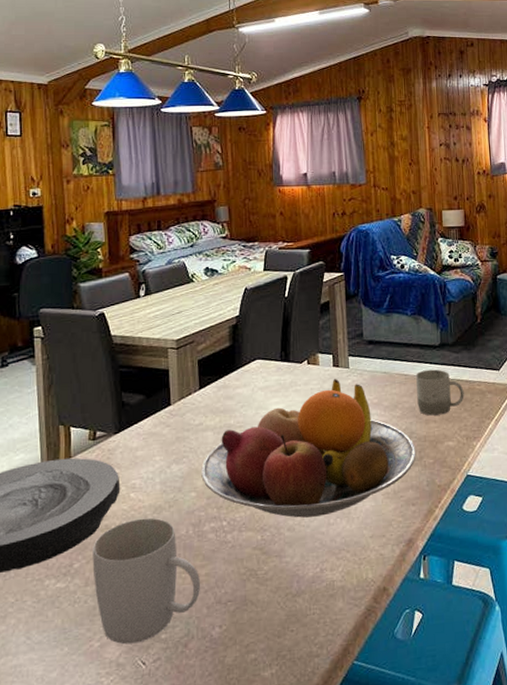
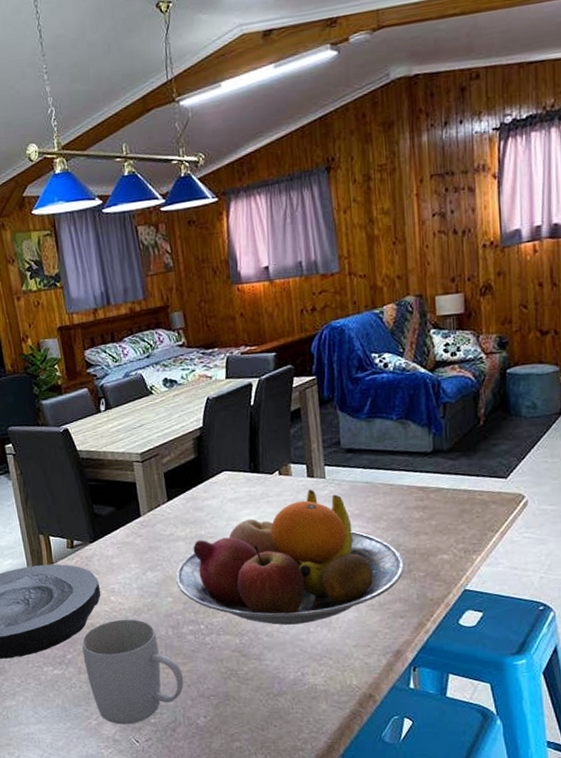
cup: present [416,369,464,416] -> none [404,478,462,528]

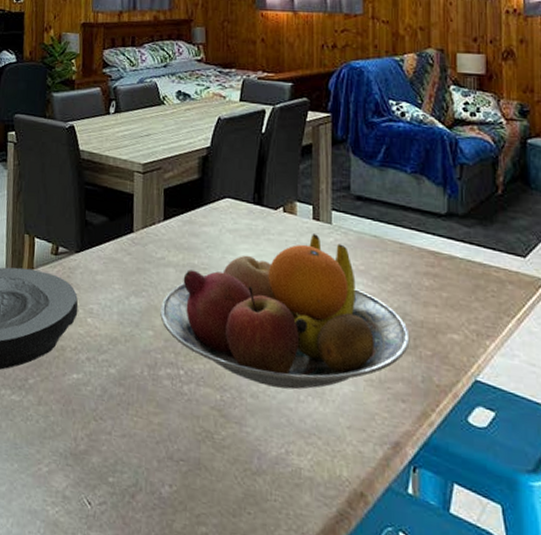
mug: present [81,619,184,725] -> none [46,346,152,480]

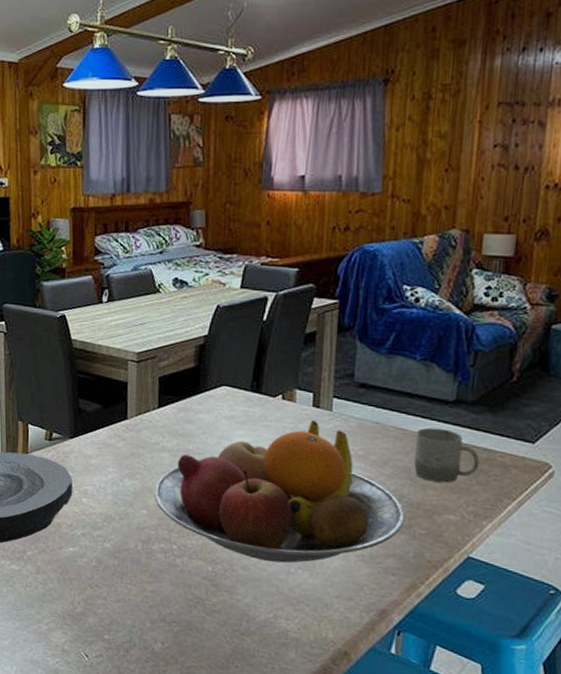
cup: none [414,241,476,300] -> present [414,427,480,483]

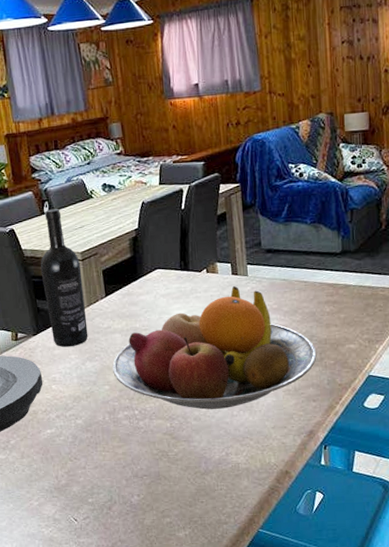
wine bottle: none [88,298,135,459] -> present [40,208,88,348]
cup: present [414,427,480,483] -> none [316,276,367,320]

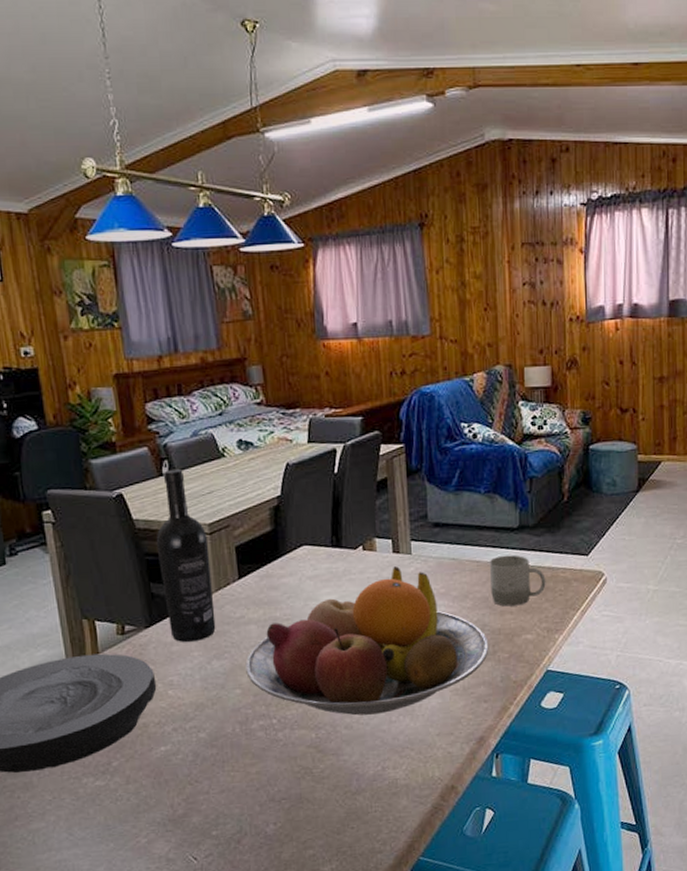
cup: none [316,276,367,320] -> present [490,555,546,607]

